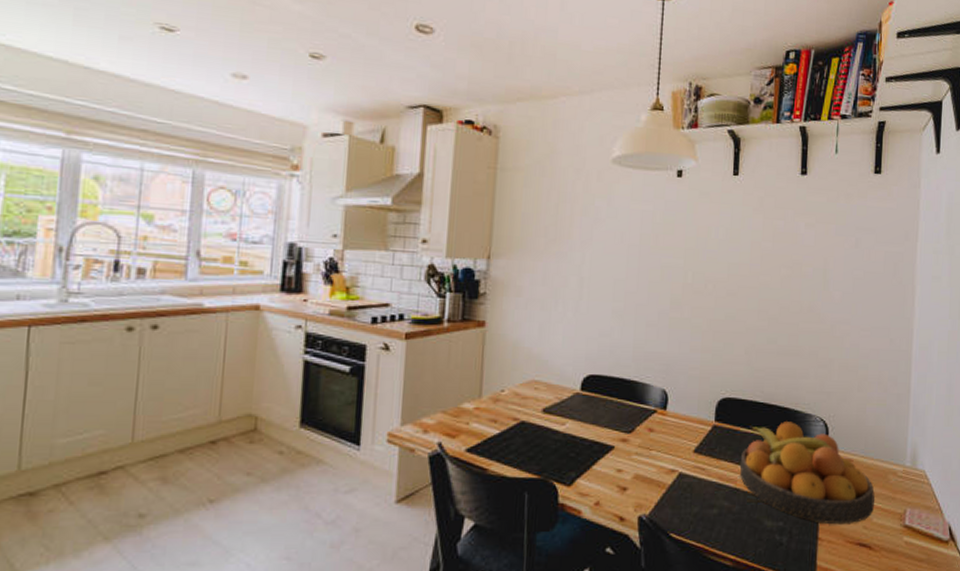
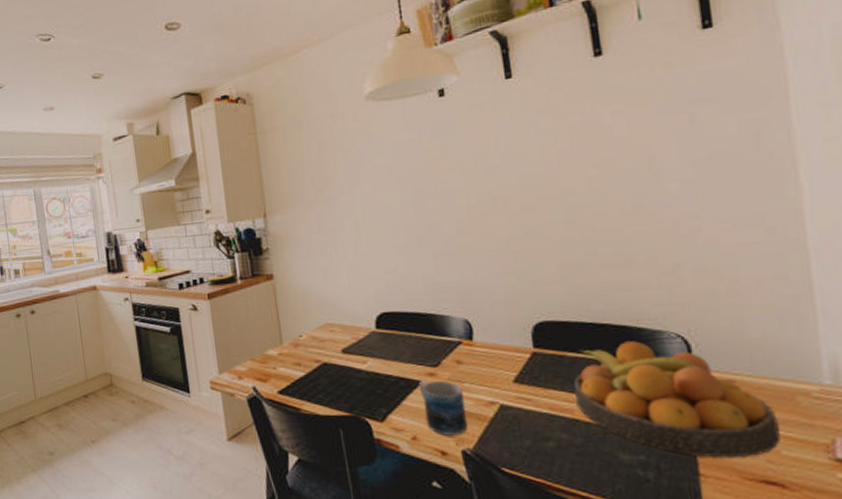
mug: none [611,446,650,501] -> present [419,380,468,436]

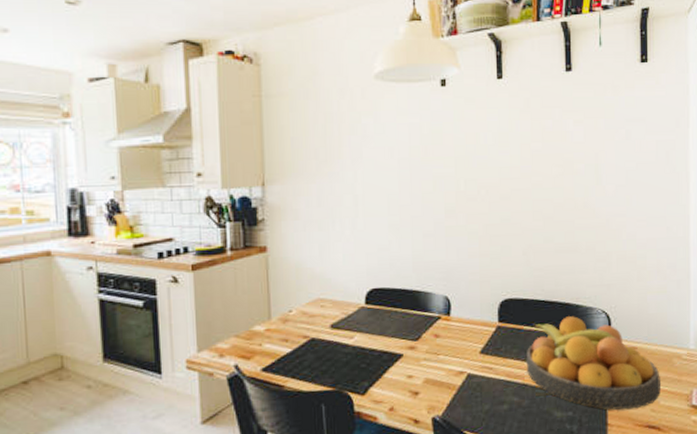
mug: present [419,380,468,436] -> none [401,354,440,405]

